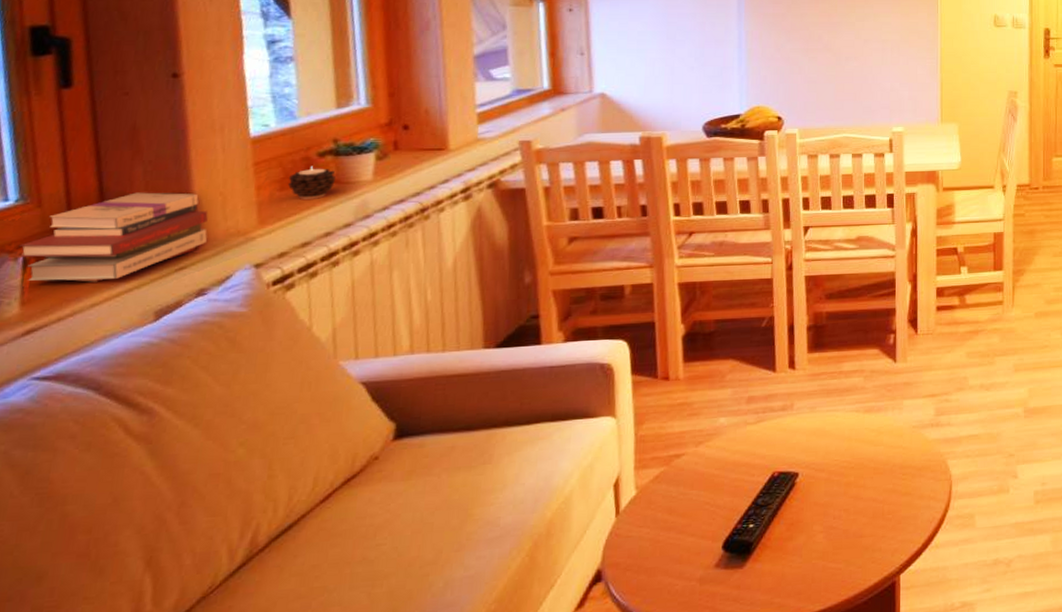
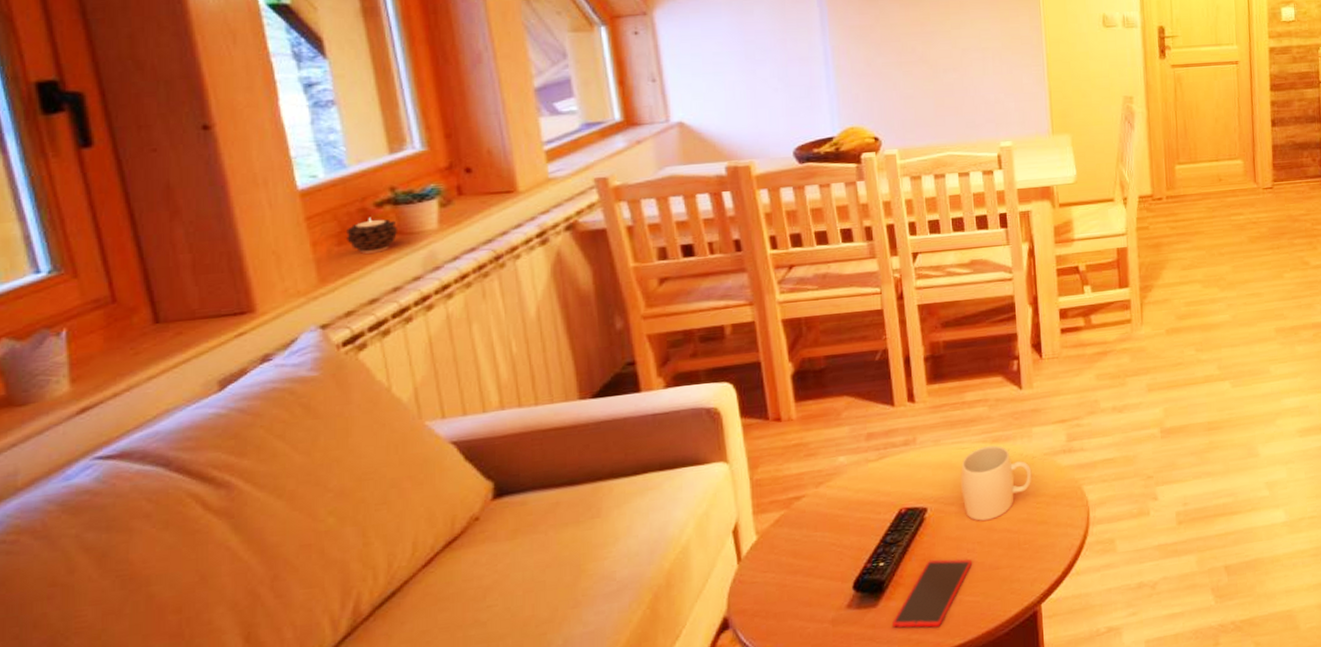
books: present [19,192,208,282] -> none [60,253,264,356]
smartphone: none [757,524,837,592] -> present [893,559,972,628]
mug: none [832,415,900,489] -> present [960,445,1032,521]

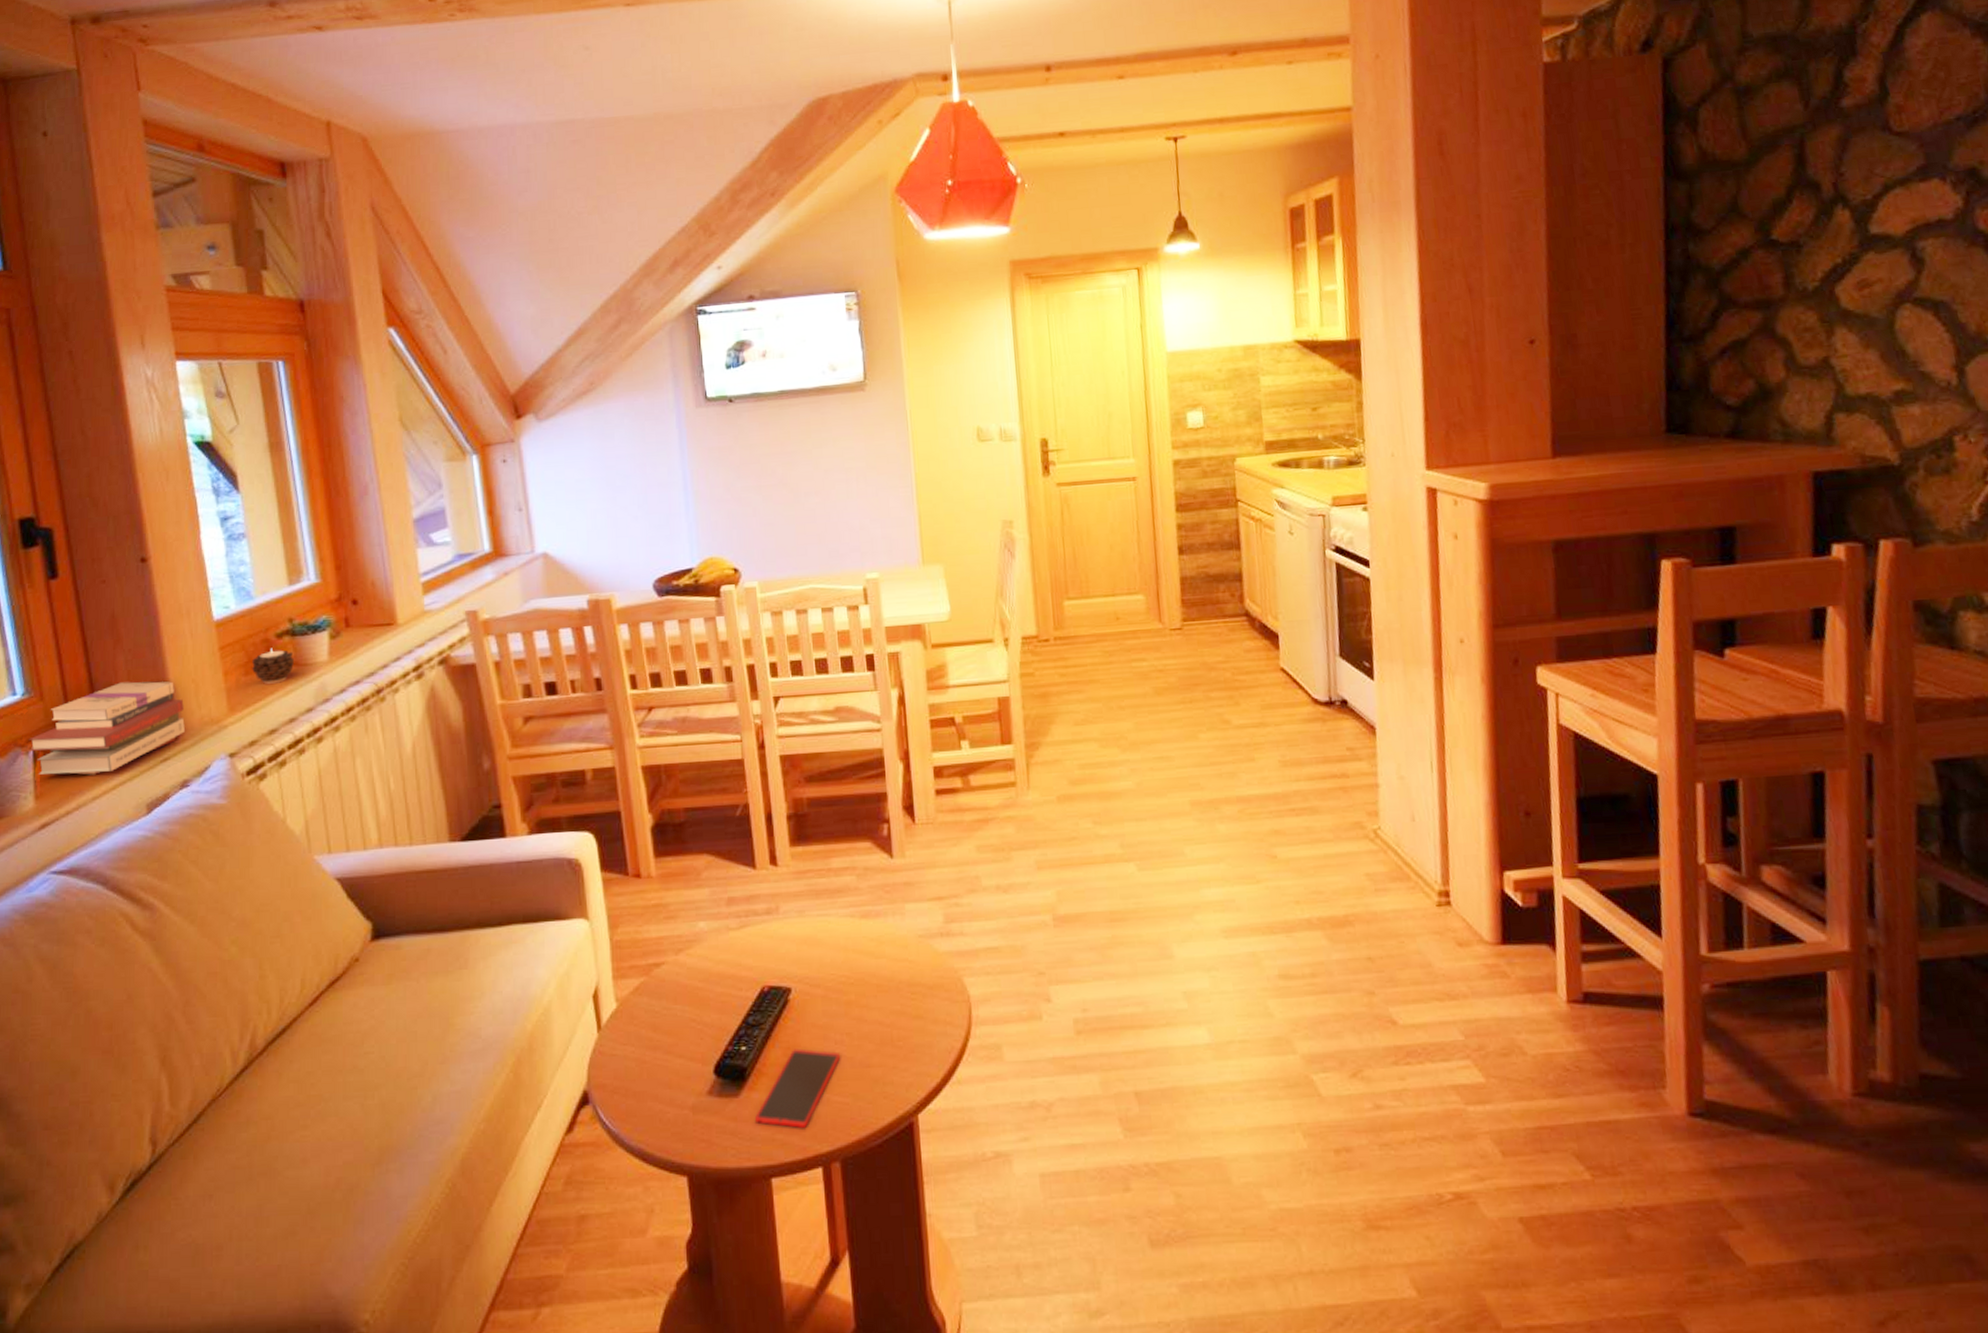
books: none [60,253,264,356] -> present [29,681,185,775]
mug: present [960,445,1032,521] -> none [827,921,906,1009]

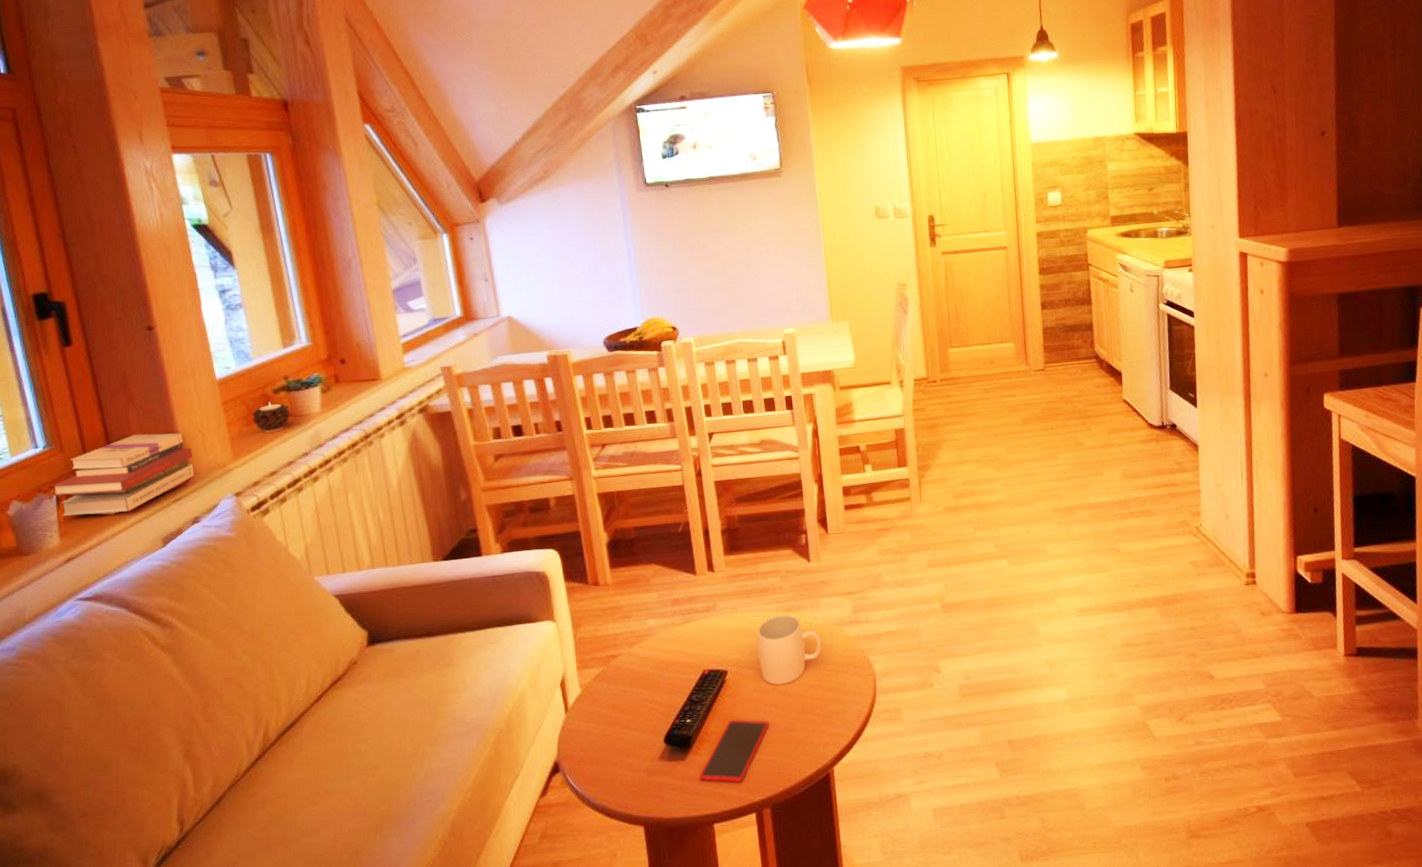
mug: none [827,921,906,1009] -> present [756,614,822,685]

